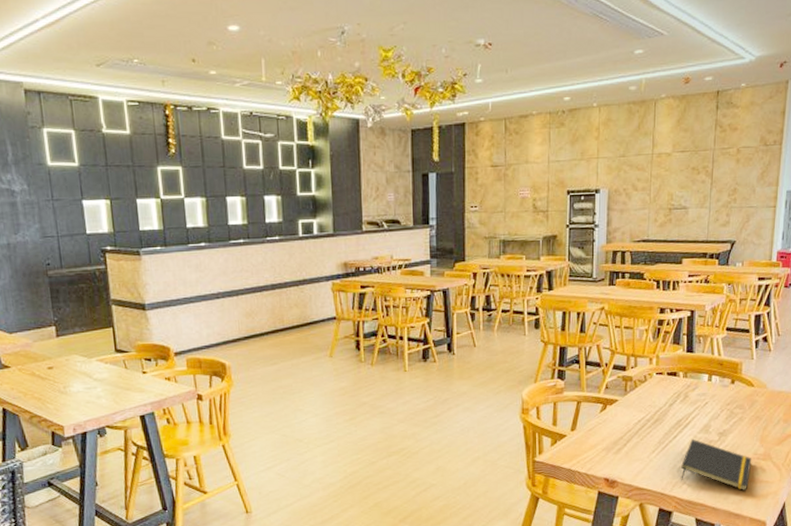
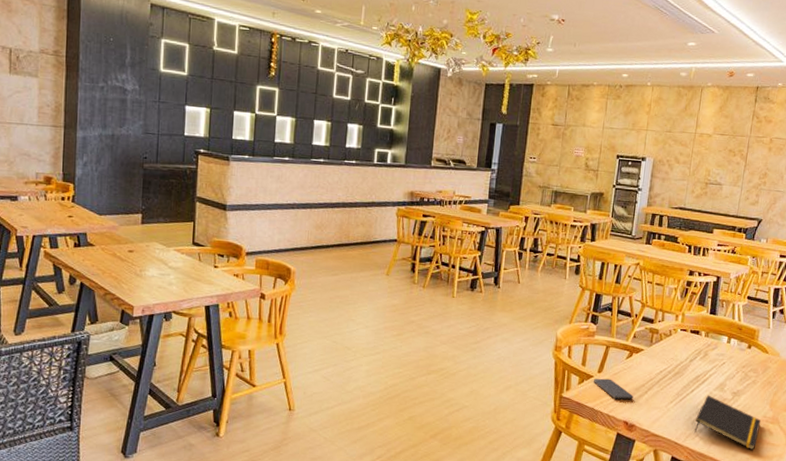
smartphone: none [566,436,612,457] -> present [593,378,634,400]

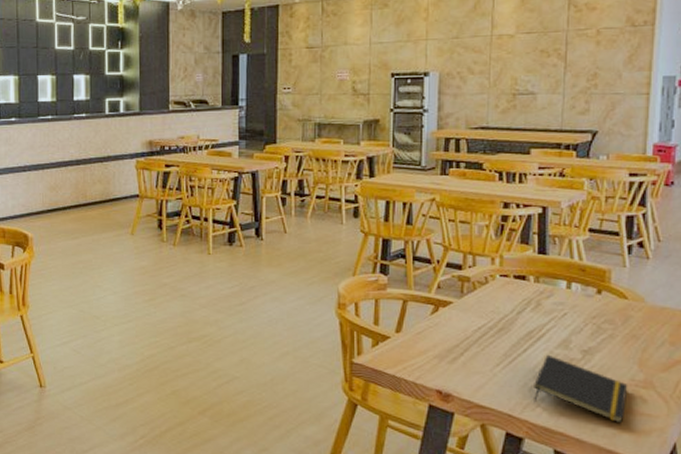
smartphone: present [593,378,634,400] -> none [390,339,446,364]

